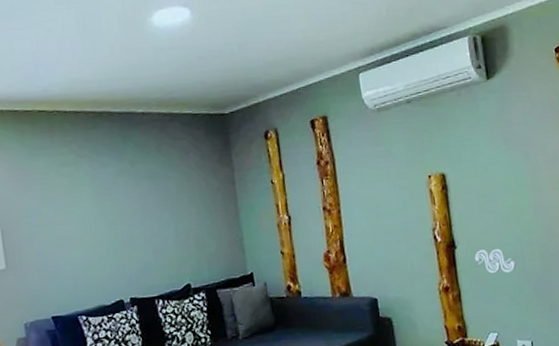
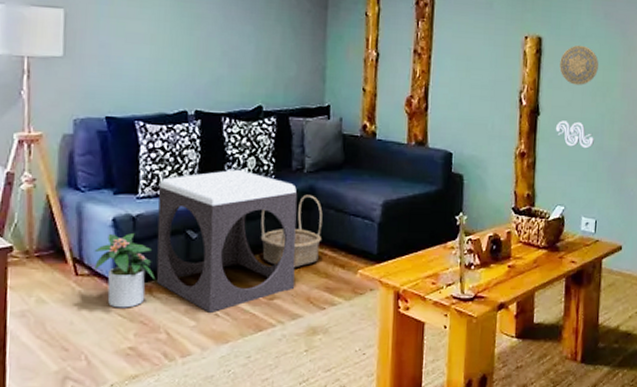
decorative plate: none [467,174,507,214] -> present [560,45,598,85]

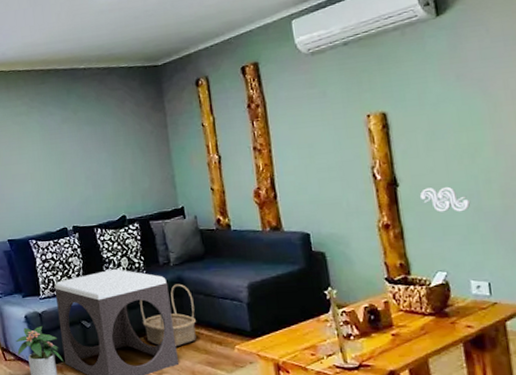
decorative plate: present [560,45,598,85] -> none [412,111,460,152]

